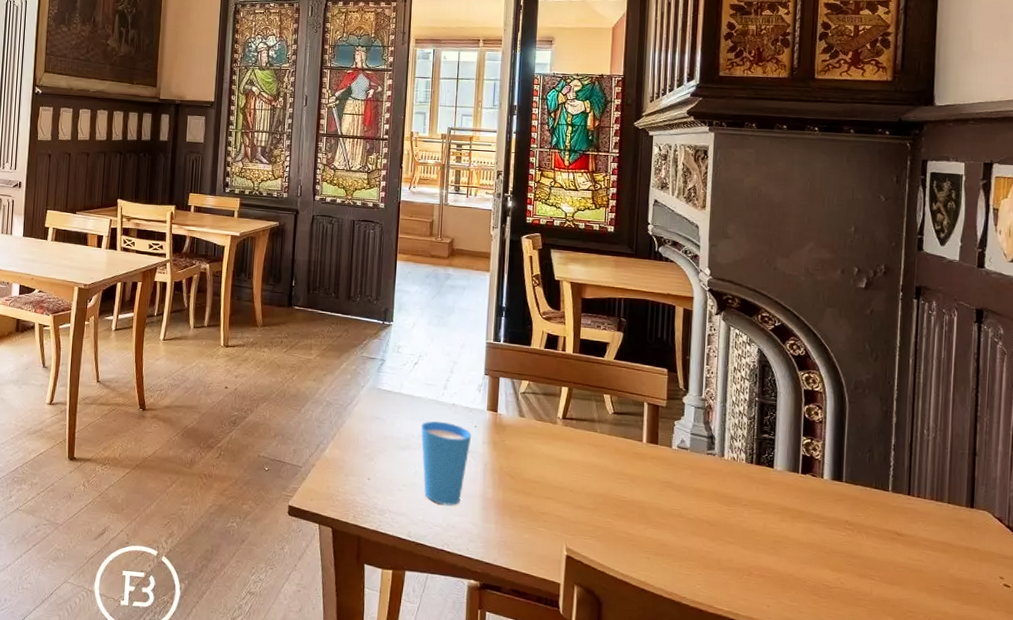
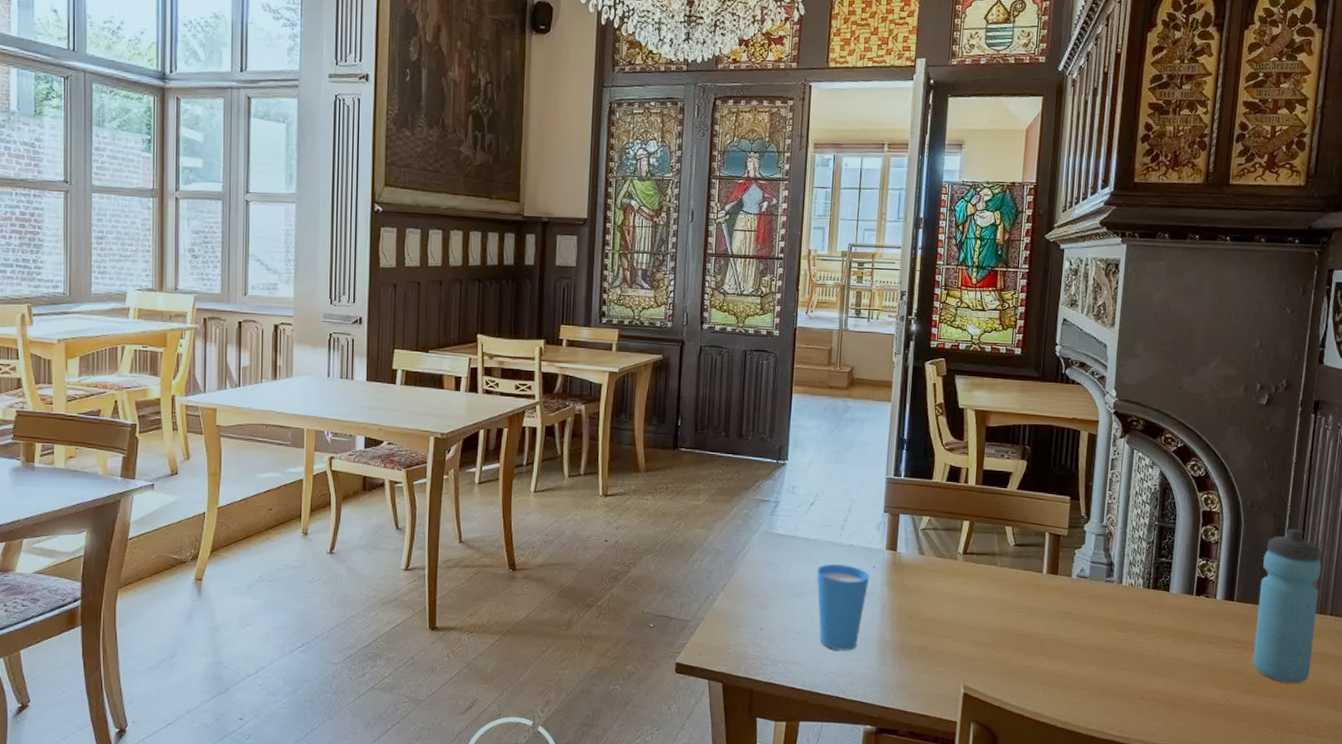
water bottle: none [865,412,934,572] -> present [1252,529,1321,684]

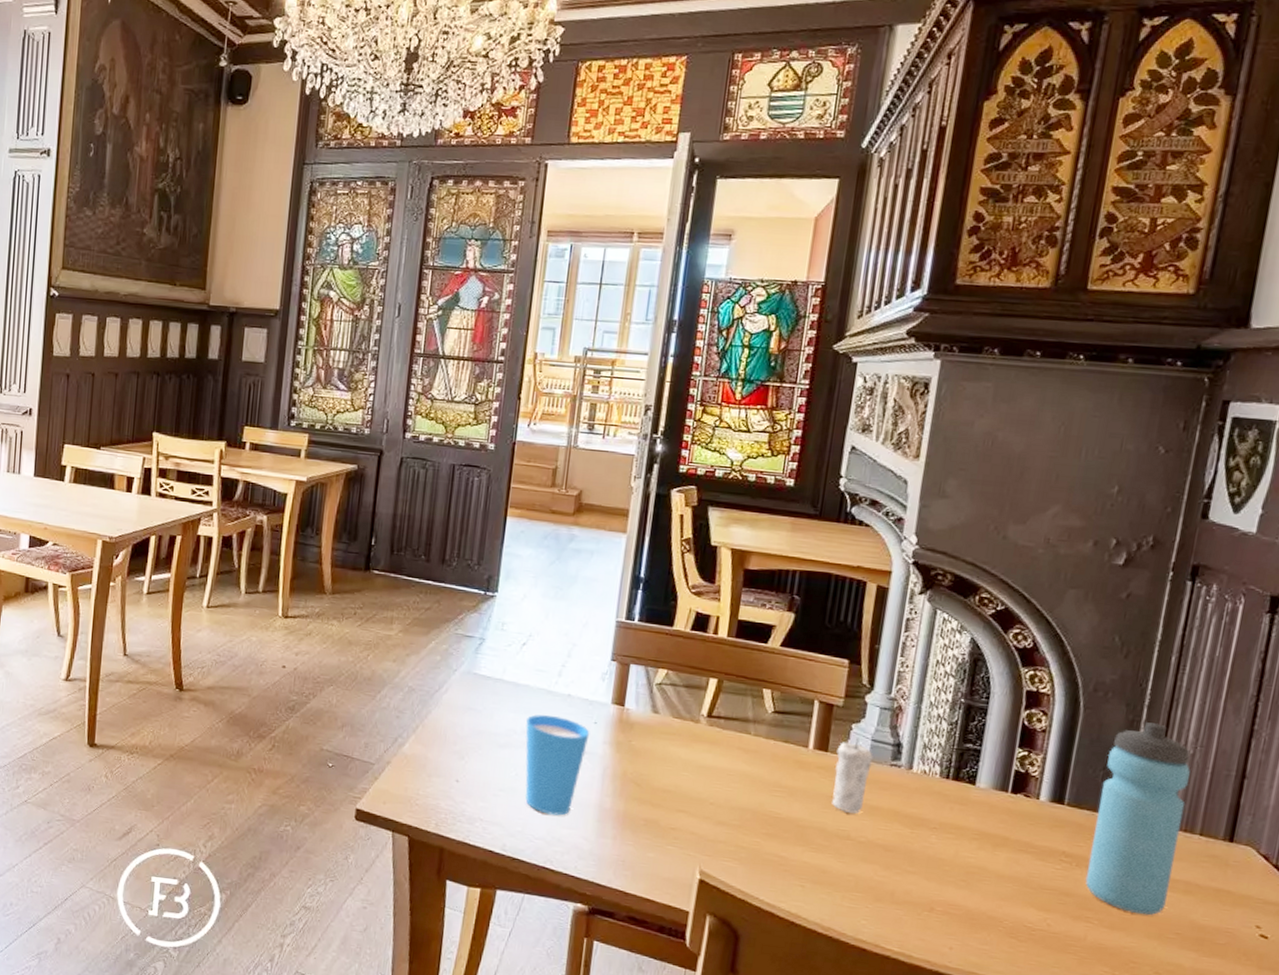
candle: none [1063,561,1092,624] -> present [832,738,873,814]

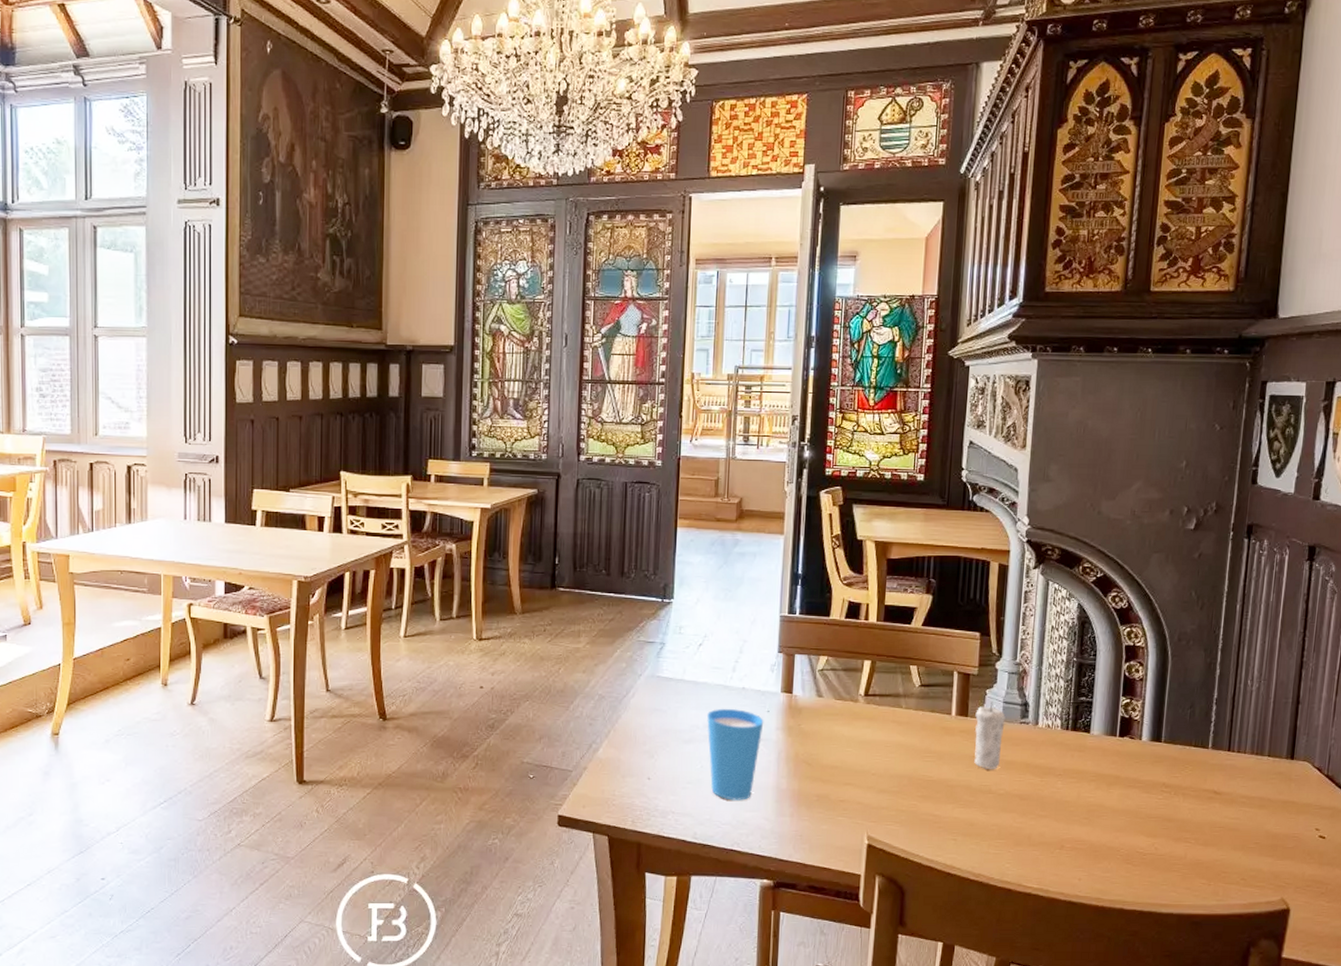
water bottle: present [1085,722,1191,916] -> none [1182,664,1257,830]

